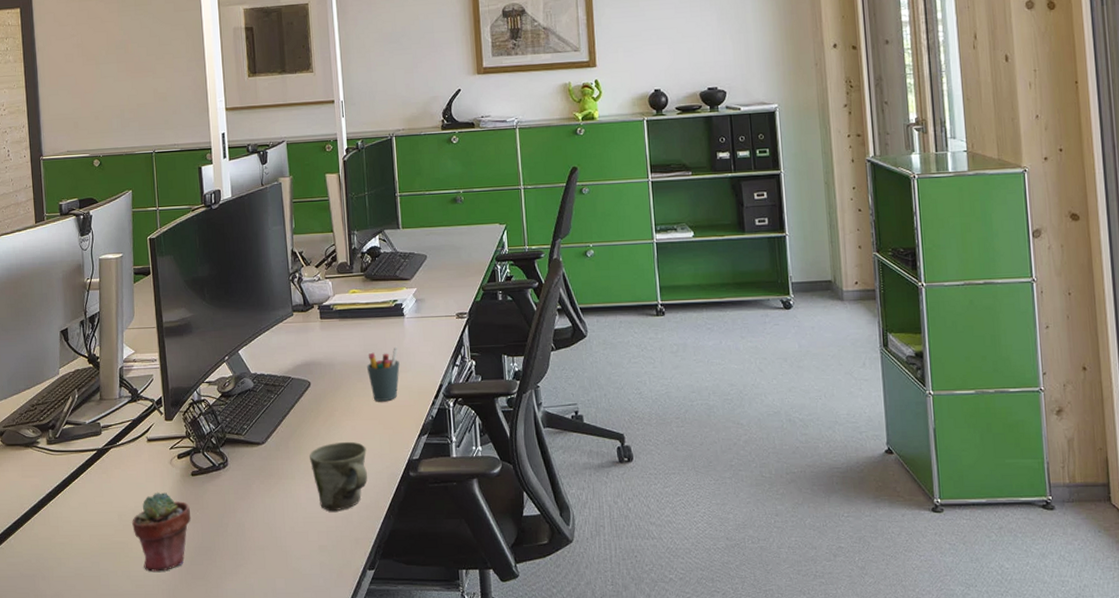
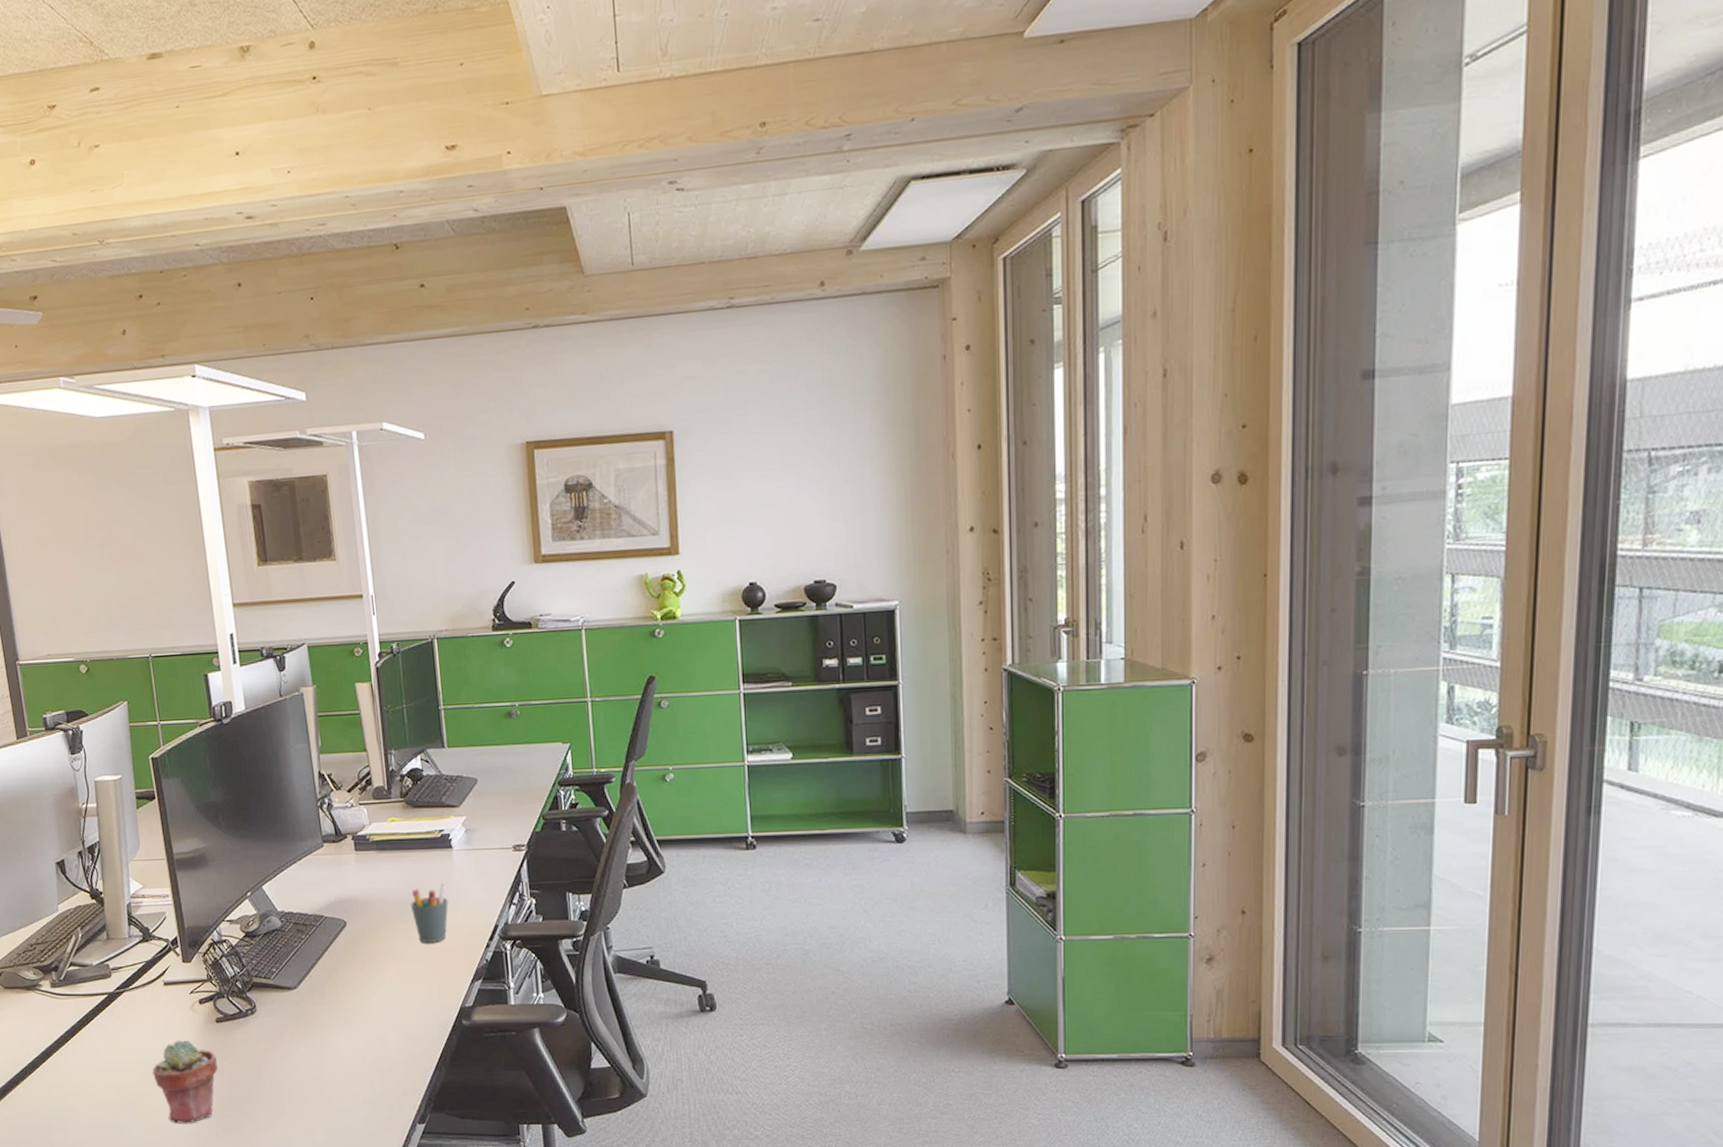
mug: present [309,441,367,512] -> none [348,986,415,1062]

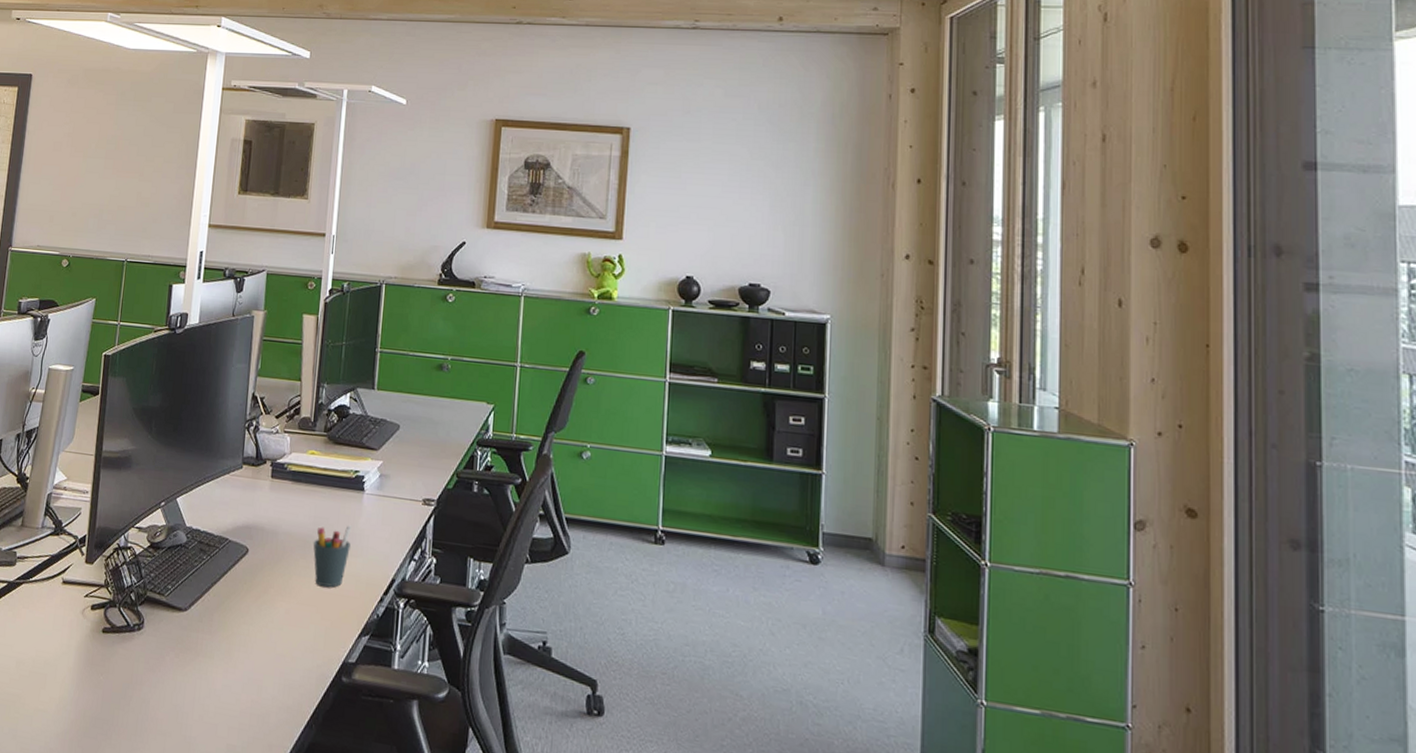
potted succulent: present [152,1039,219,1123] -> none [29,643,94,738]

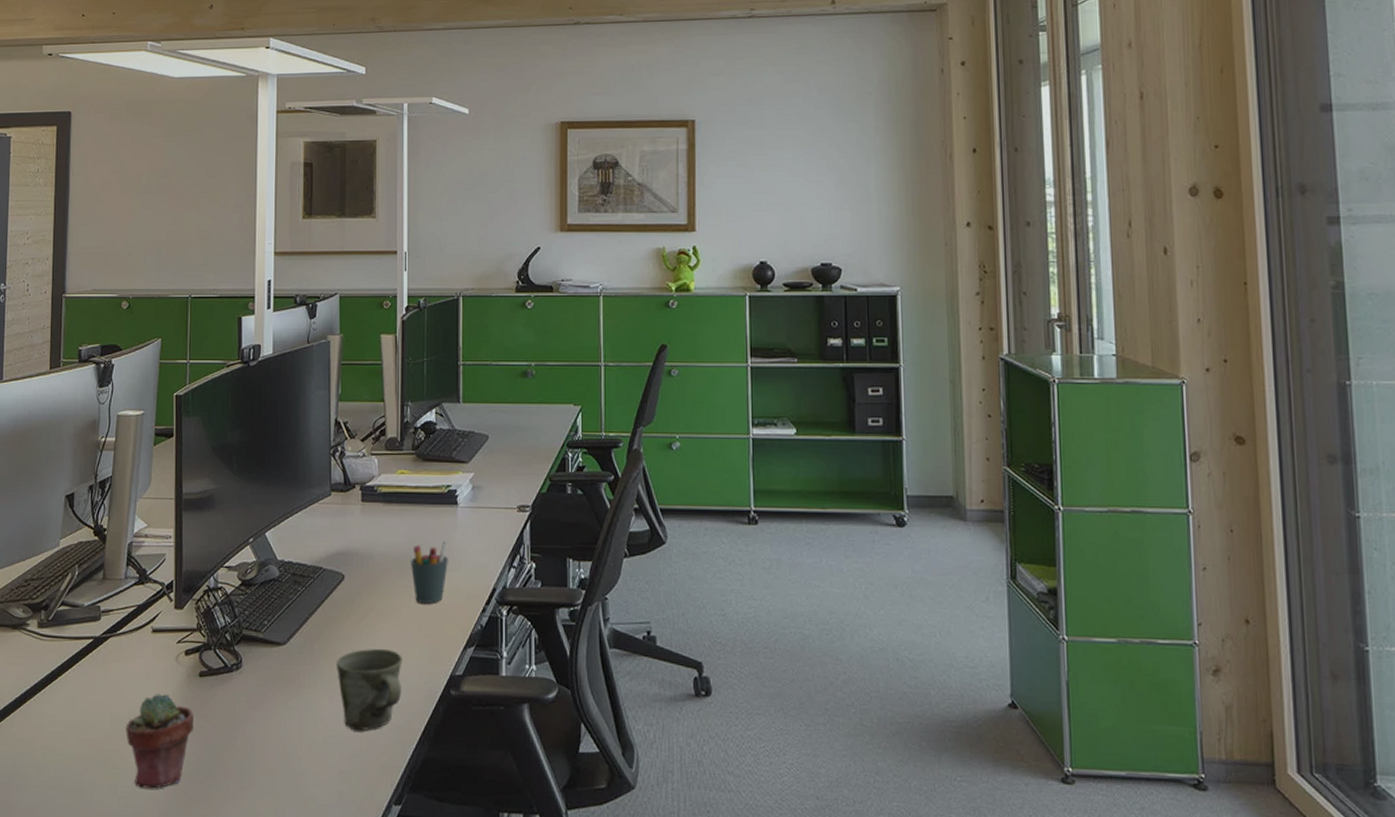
potted succulent: none [29,643,94,738] -> present [126,692,195,789]
mug: none [233,625,298,707] -> present [337,648,403,731]

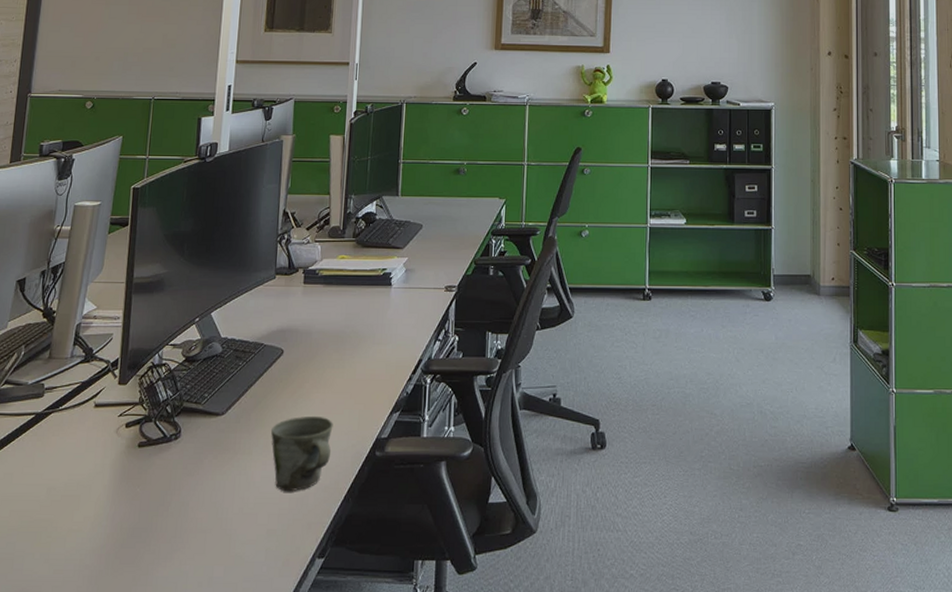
potted succulent: present [126,692,195,789] -> none [61,463,131,555]
pen holder: present [410,540,448,603] -> none [345,317,381,374]

